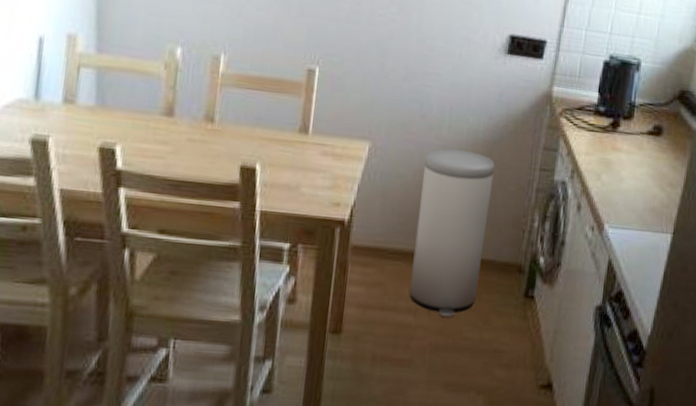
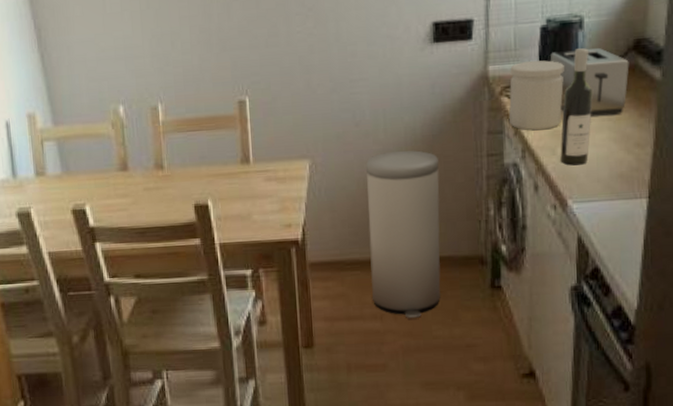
jar: none [564,89,619,156] -> present [508,60,564,131]
bottle: none [603,88,641,194] -> present [560,48,593,166]
toaster: none [608,86,673,154] -> present [551,47,629,116]

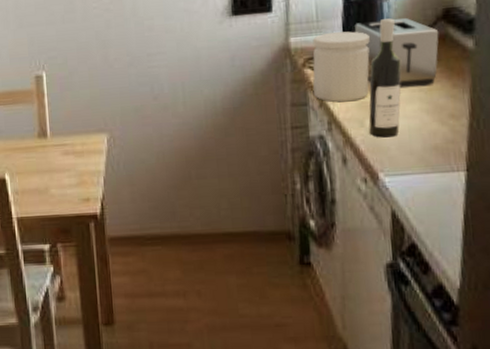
pedal bin: present [366,150,441,318] -> none [165,123,246,296]

